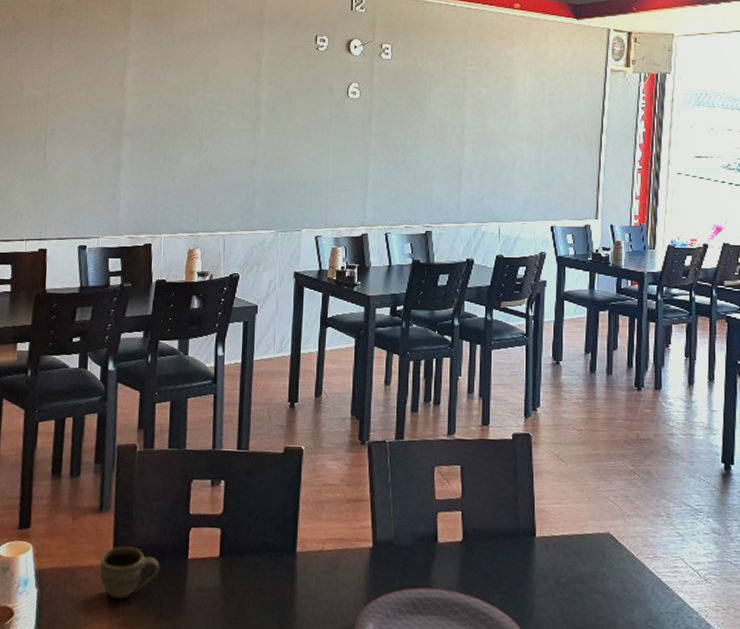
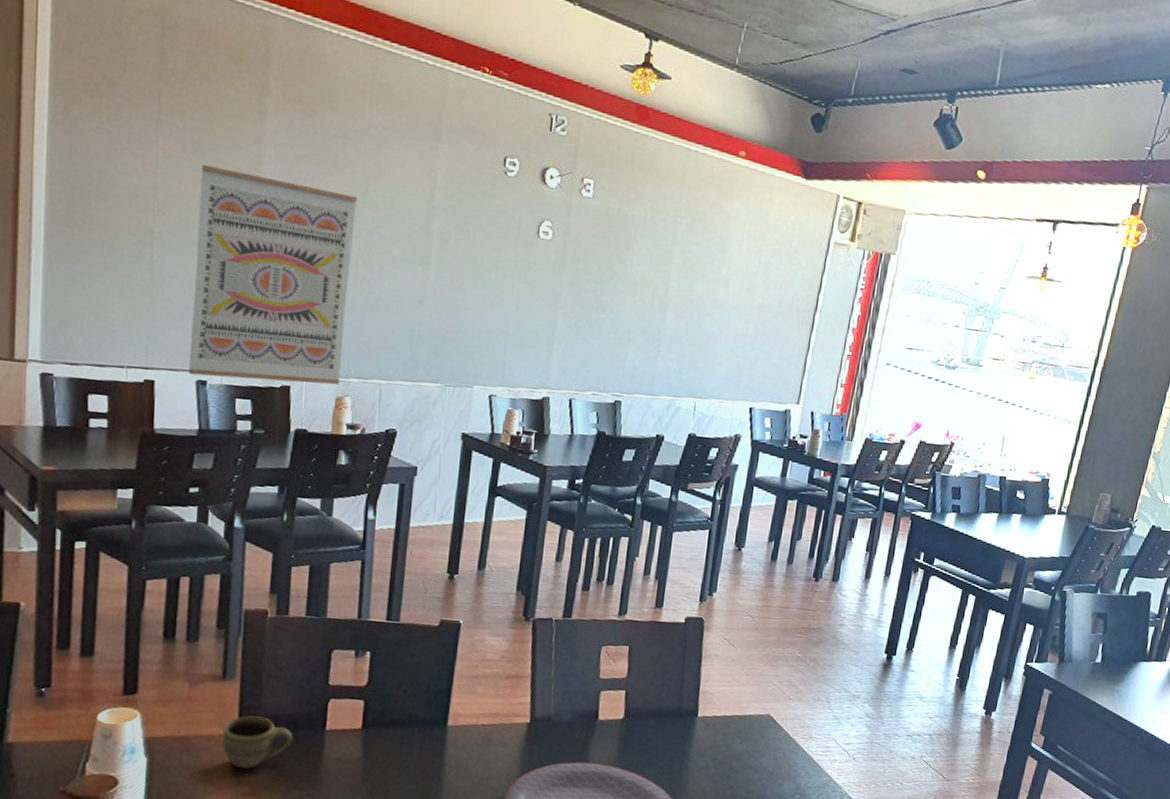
wall art: none [72,73,201,242] -> present [188,164,358,385]

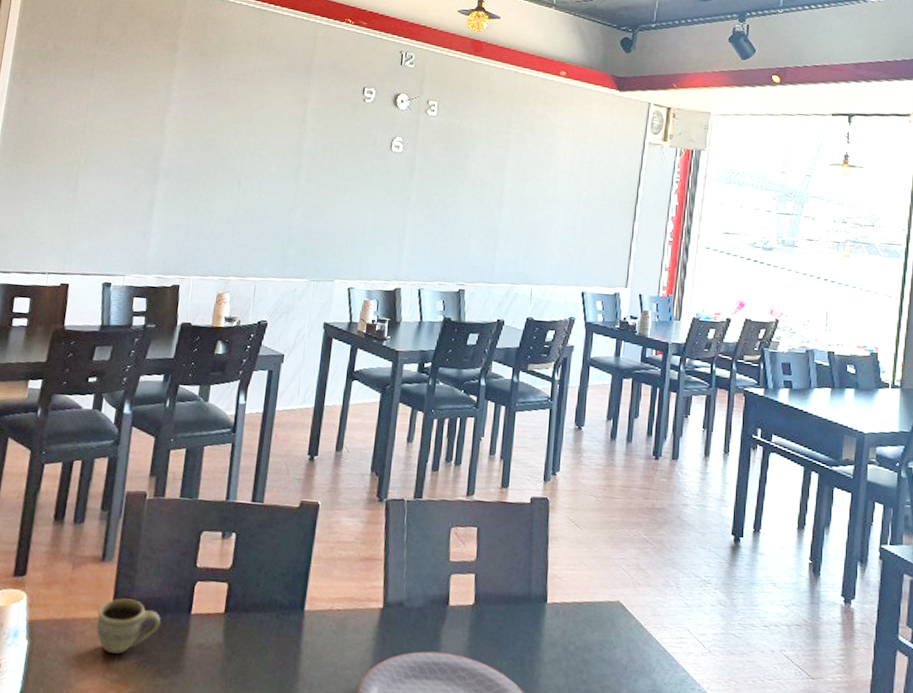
wall art: present [188,164,358,385] -> none [97,106,244,283]

